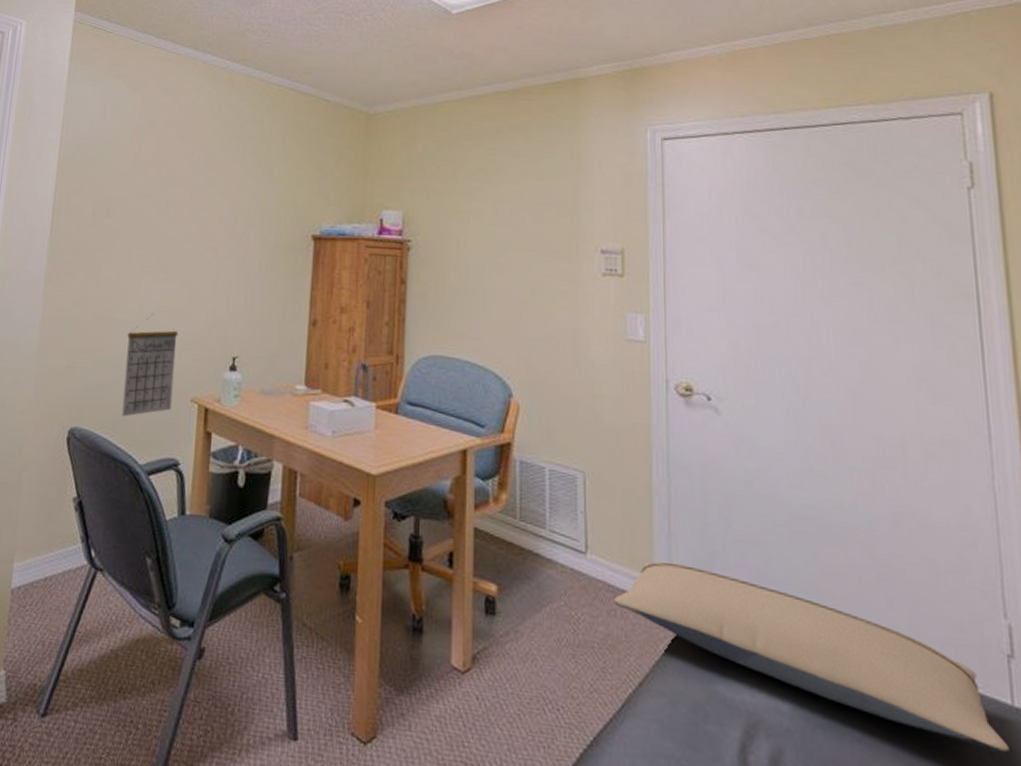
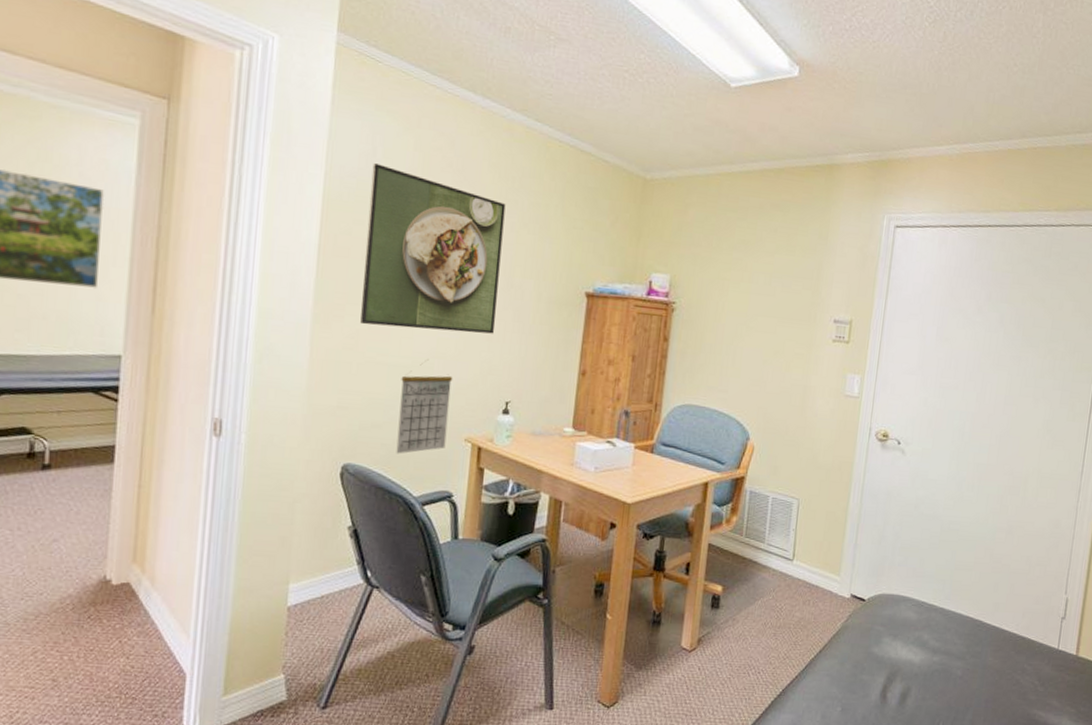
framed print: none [89,124,228,284] -> present [360,163,506,334]
pillow: present [614,561,1010,755] -> none [809,564,1050,680]

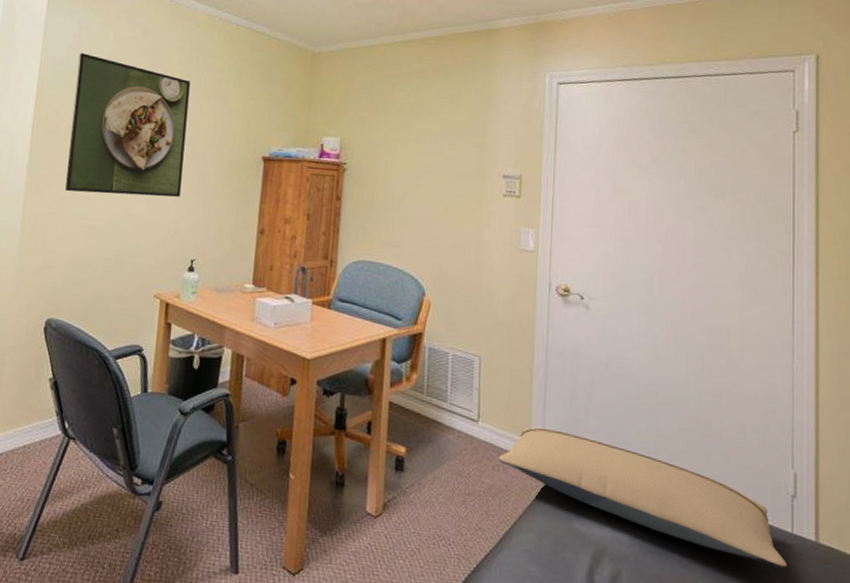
calendar: present [396,359,453,454] -> none [93,222,144,310]
pillow: none [809,564,1050,680] -> present [498,427,787,570]

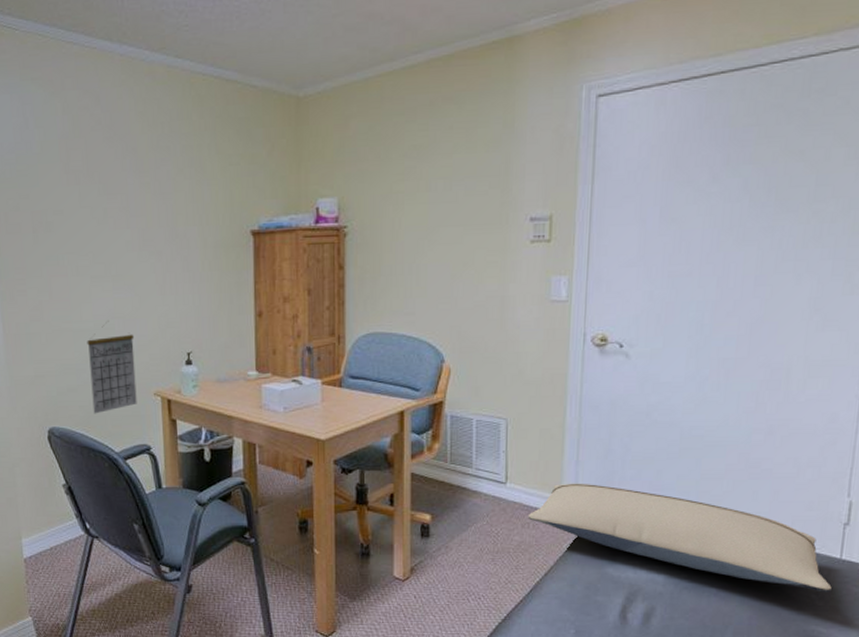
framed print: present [65,53,191,197] -> none [27,135,167,296]
calendar: none [93,222,144,310] -> present [87,321,137,414]

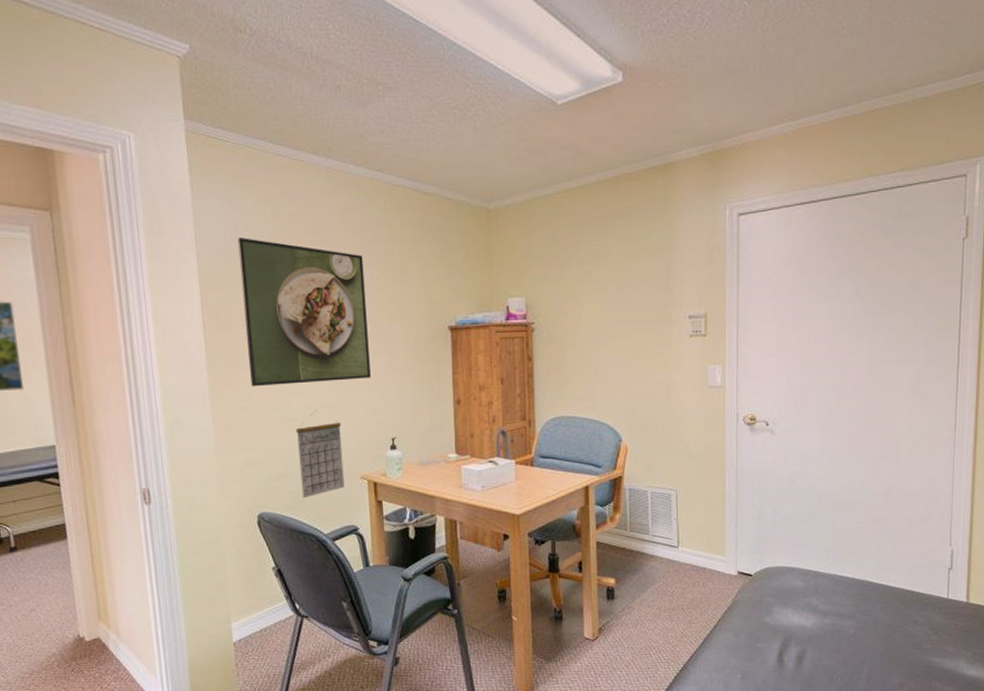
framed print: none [27,135,167,296] -> present [237,238,371,387]
pillow: present [527,483,832,593] -> none [697,544,943,628]

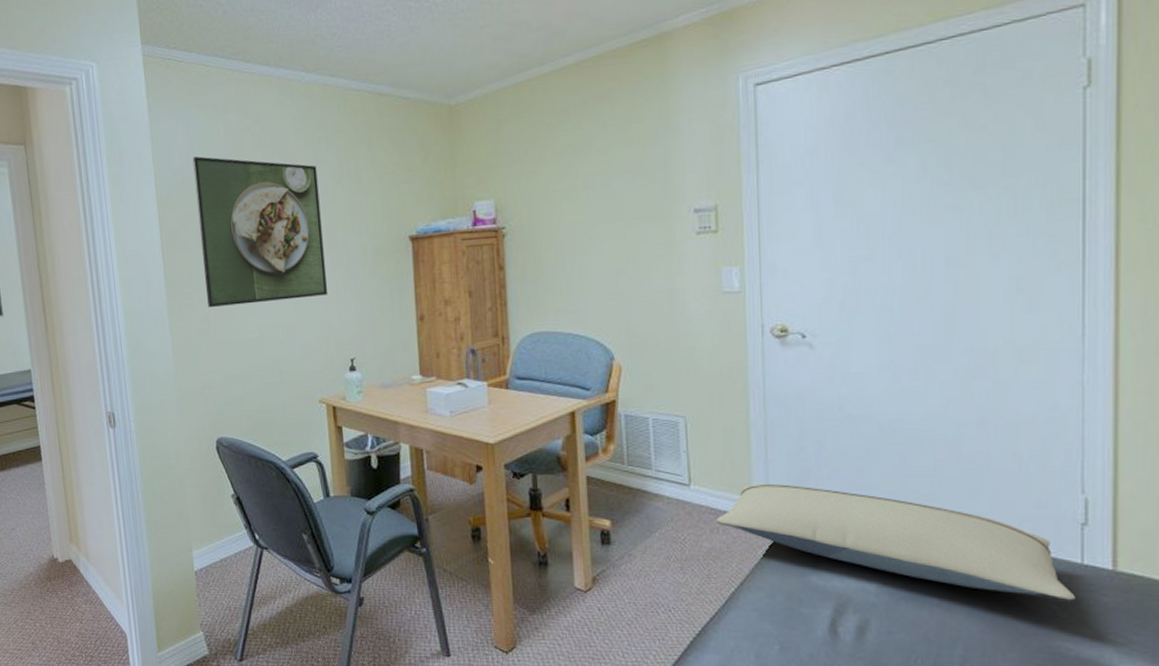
calendar: present [296,410,345,499] -> none [252,330,303,423]
pillow: none [697,544,943,628] -> present [716,483,1075,603]

